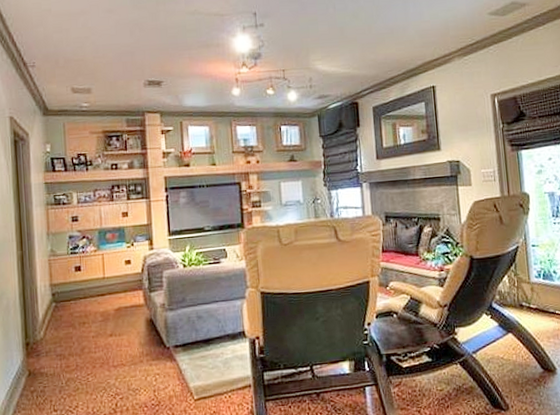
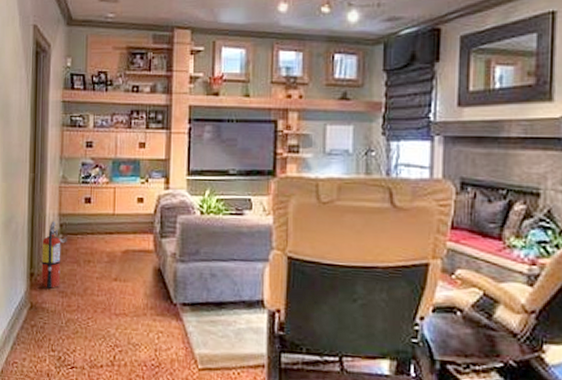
fire extinguisher: none [35,291,61,354] -> present [41,221,67,289]

